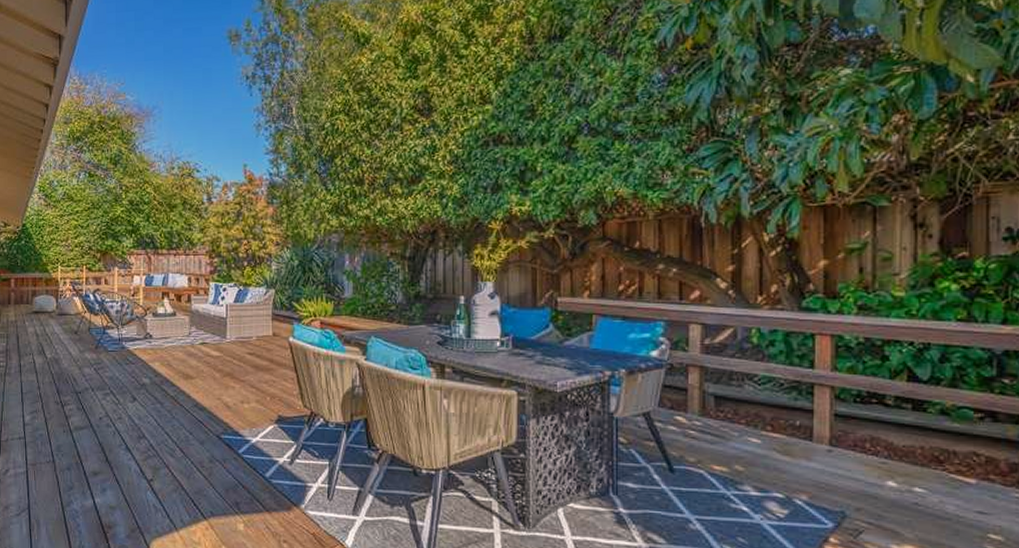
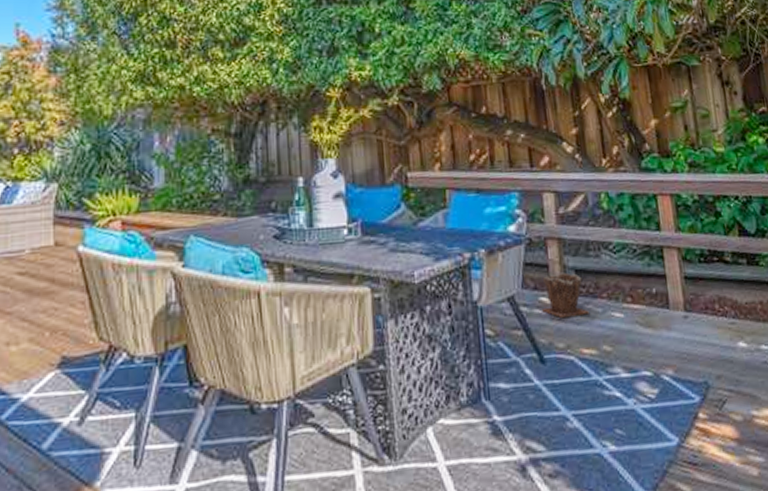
plant pot: none [676,397,724,436] -> present [542,272,589,318]

